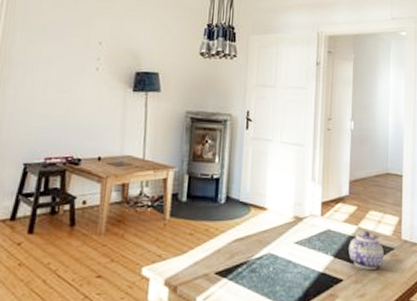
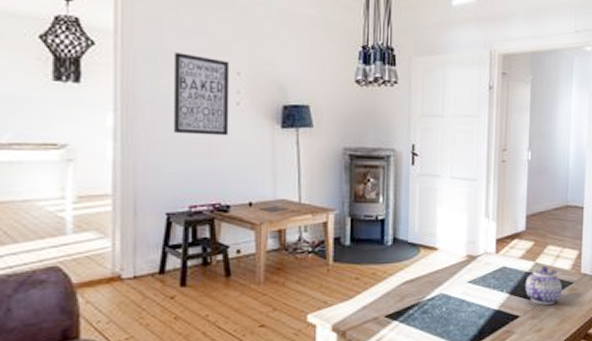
wall art: none [38,24,94,96] -> present [173,52,230,136]

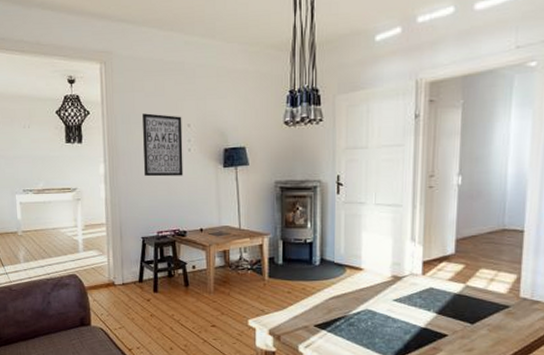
teapot: present [525,266,562,305] -> none [454,289,497,326]

